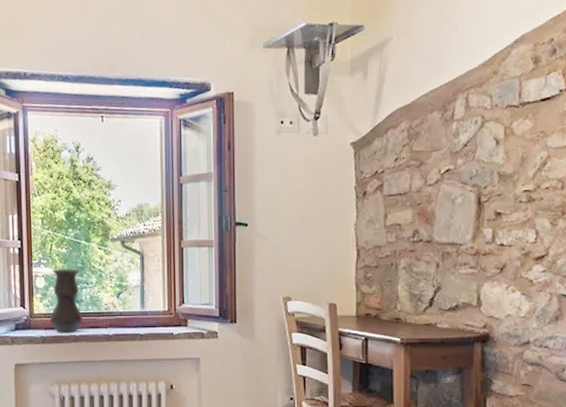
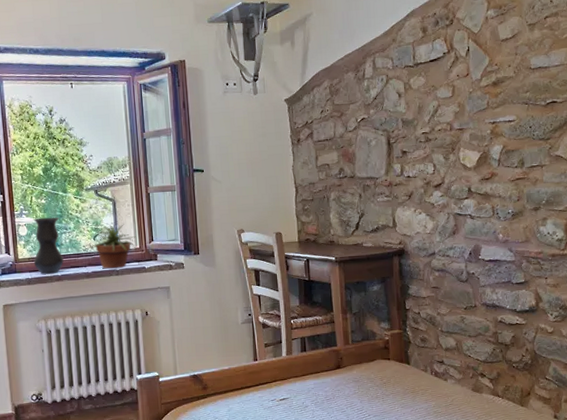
potted plant: none [109,282,165,333] -> present [87,224,137,270]

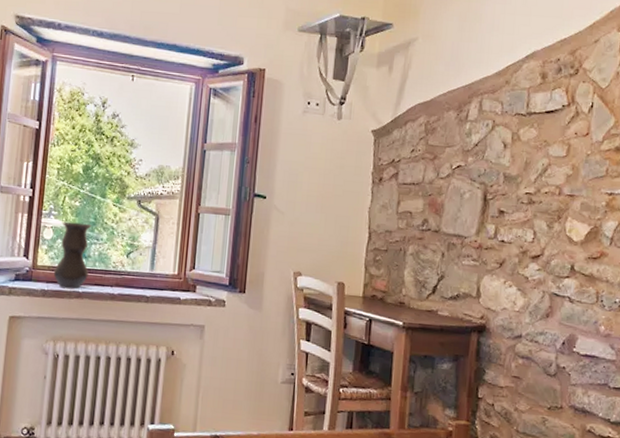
potted plant: present [87,224,137,270] -> none [117,242,176,296]

